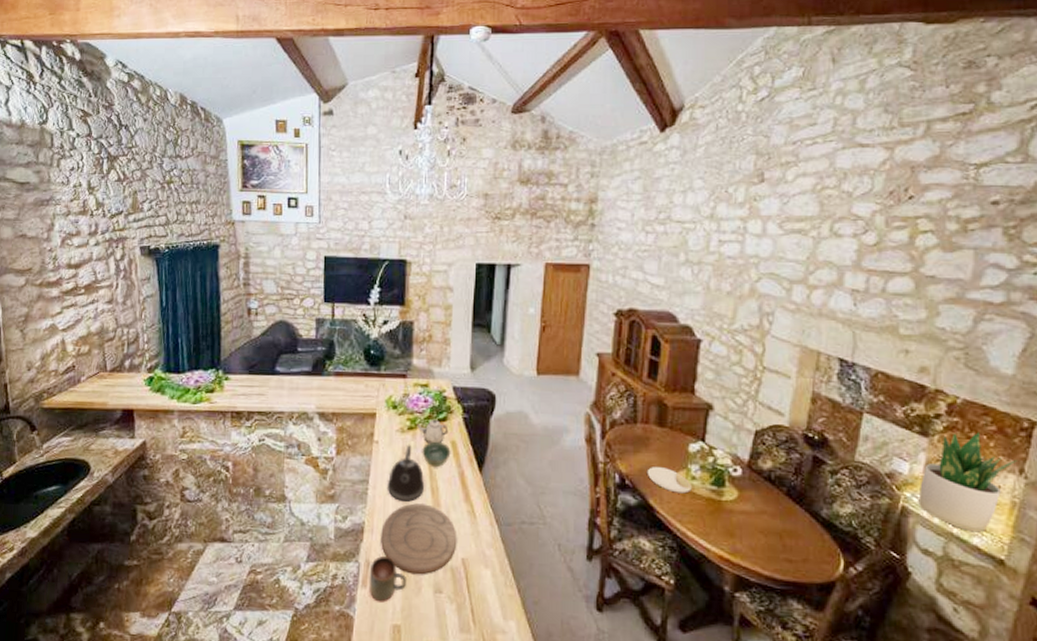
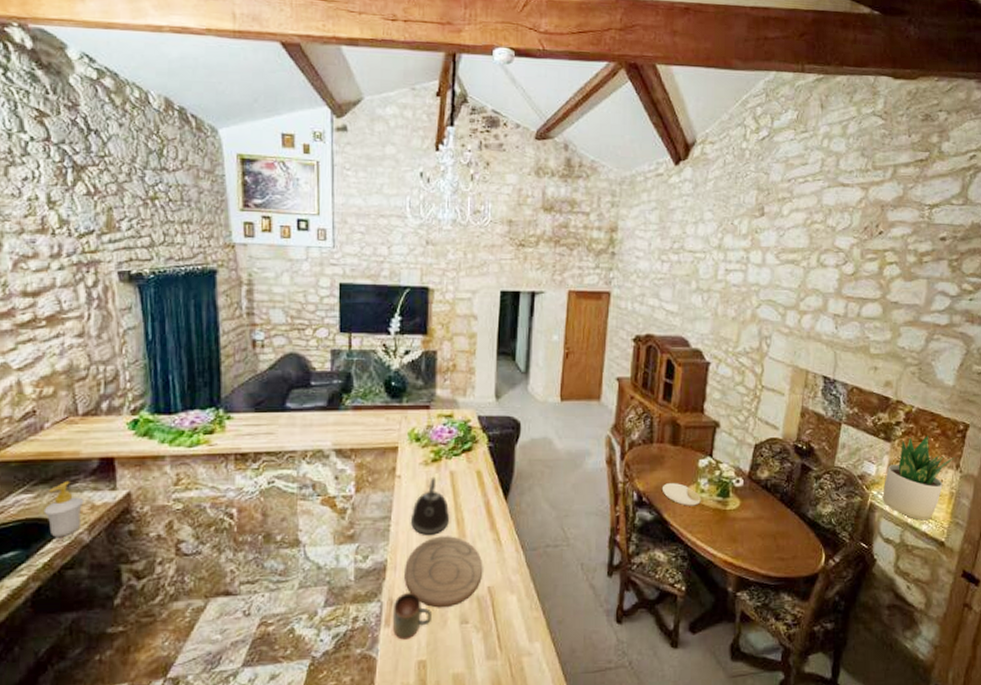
soap bottle: none [78,427,110,476] -> present [43,480,84,537]
teapot: present [417,420,449,444] -> none [441,450,474,475]
bowl: present [422,441,451,468] -> none [446,472,476,499]

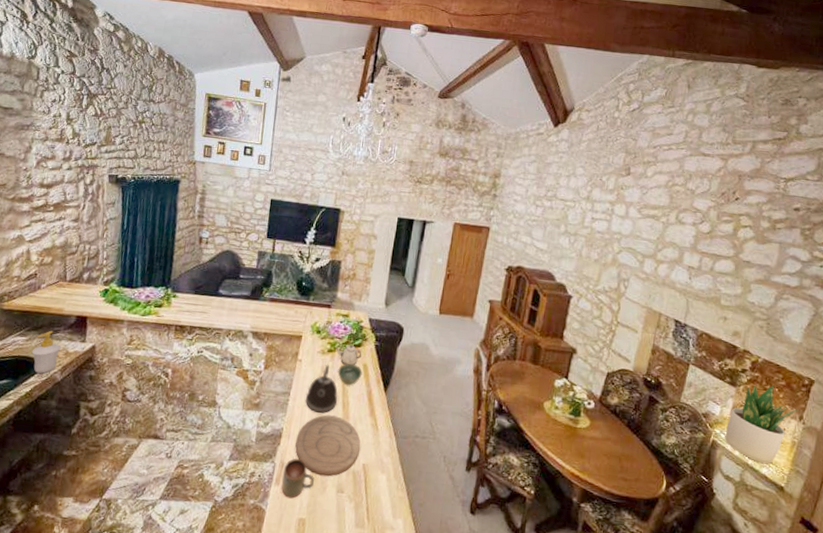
teapot: none [441,450,474,475] -> present [336,345,362,365]
bowl: none [446,472,476,499] -> present [338,363,362,386]
plate: present [661,483,701,506] -> none [520,396,555,420]

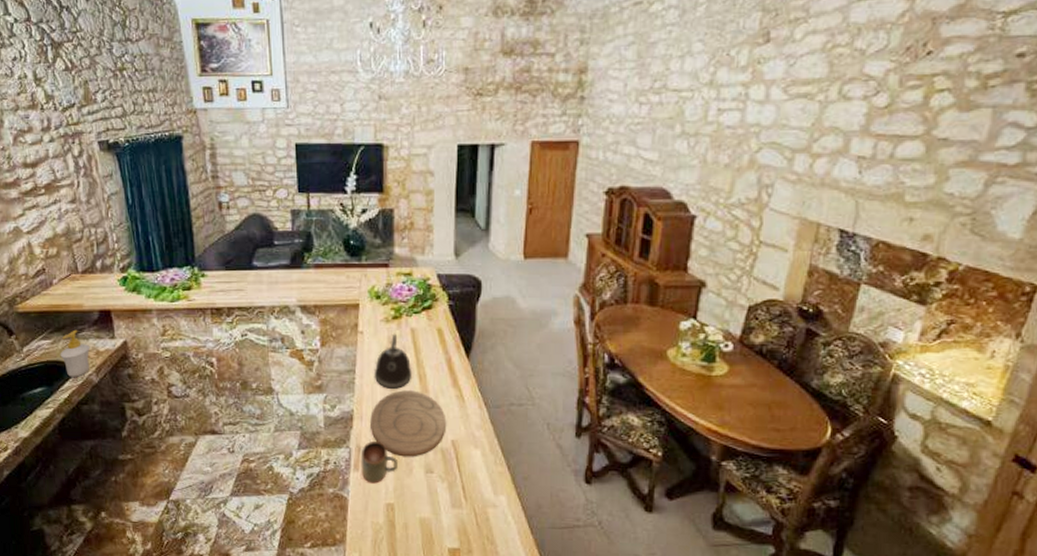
teapot: present [336,345,362,365] -> none [402,308,434,332]
bowl: present [338,363,362,386] -> none [408,329,437,355]
planter: present [725,385,799,465] -> none [910,299,1016,396]

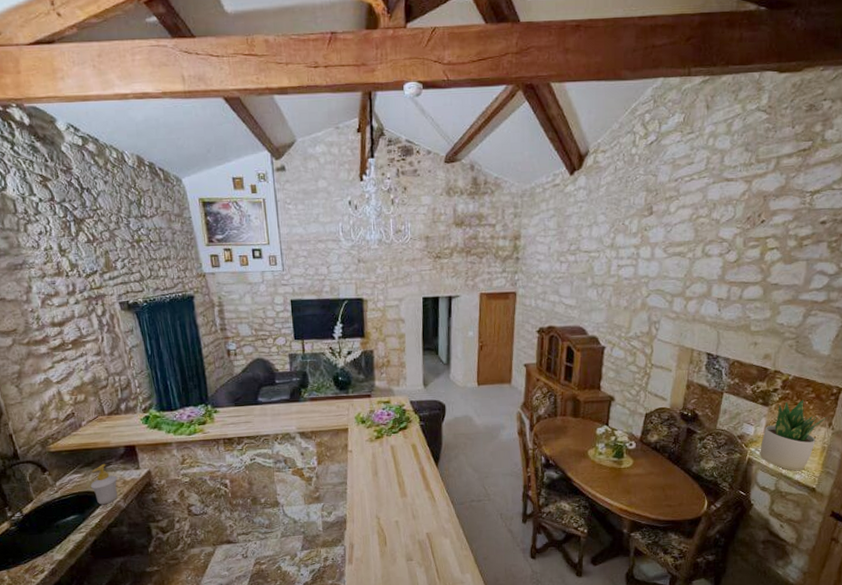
mug: present [360,440,397,484] -> none [353,538,384,573]
cutting board: present [370,390,447,457] -> none [360,495,422,550]
kettle: present [374,333,412,389] -> none [362,450,393,495]
planter: none [910,299,1016,396] -> present [760,399,828,471]

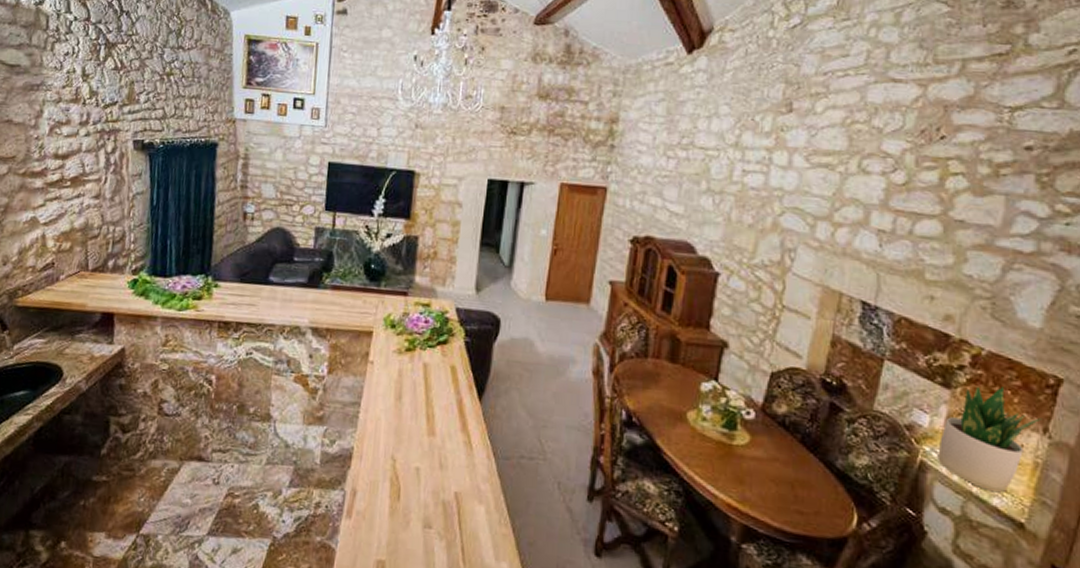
soap bottle: present [90,463,118,504] -> none [51,330,85,383]

